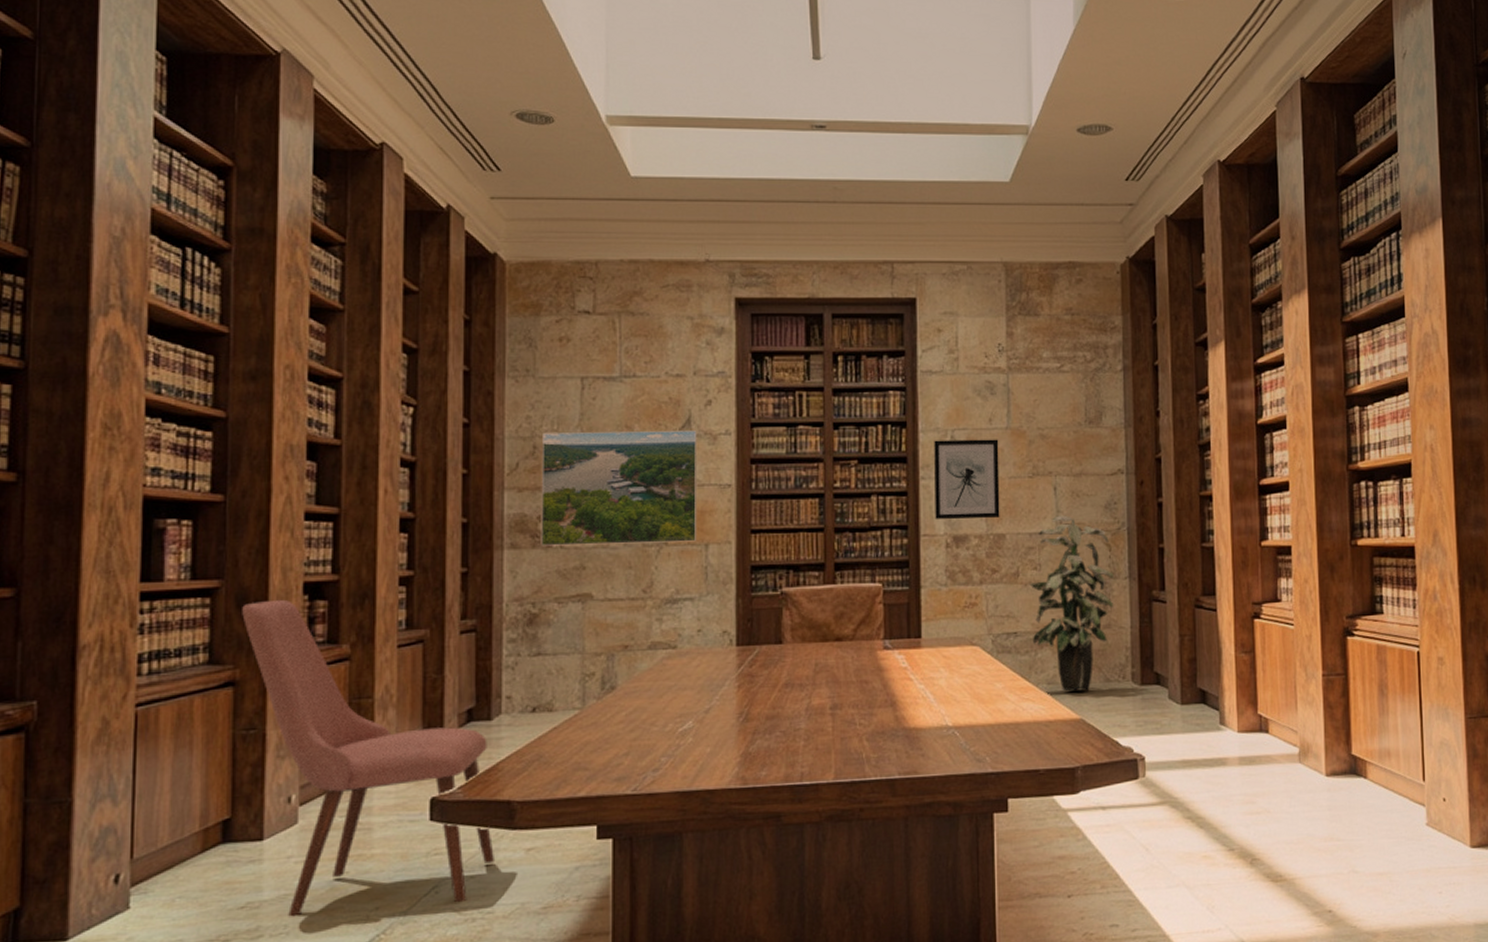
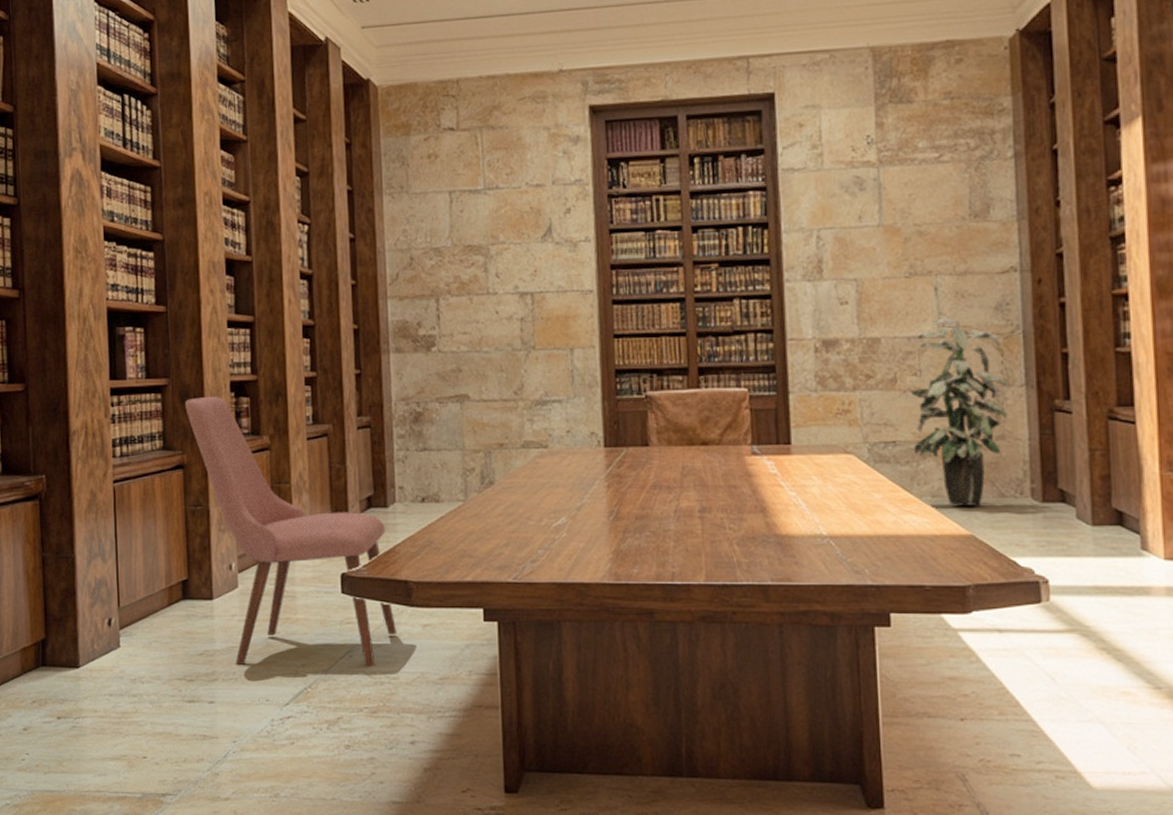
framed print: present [541,431,698,546] -> none [418,238,563,350]
wall art: present [934,439,1000,519] -> none [798,237,874,323]

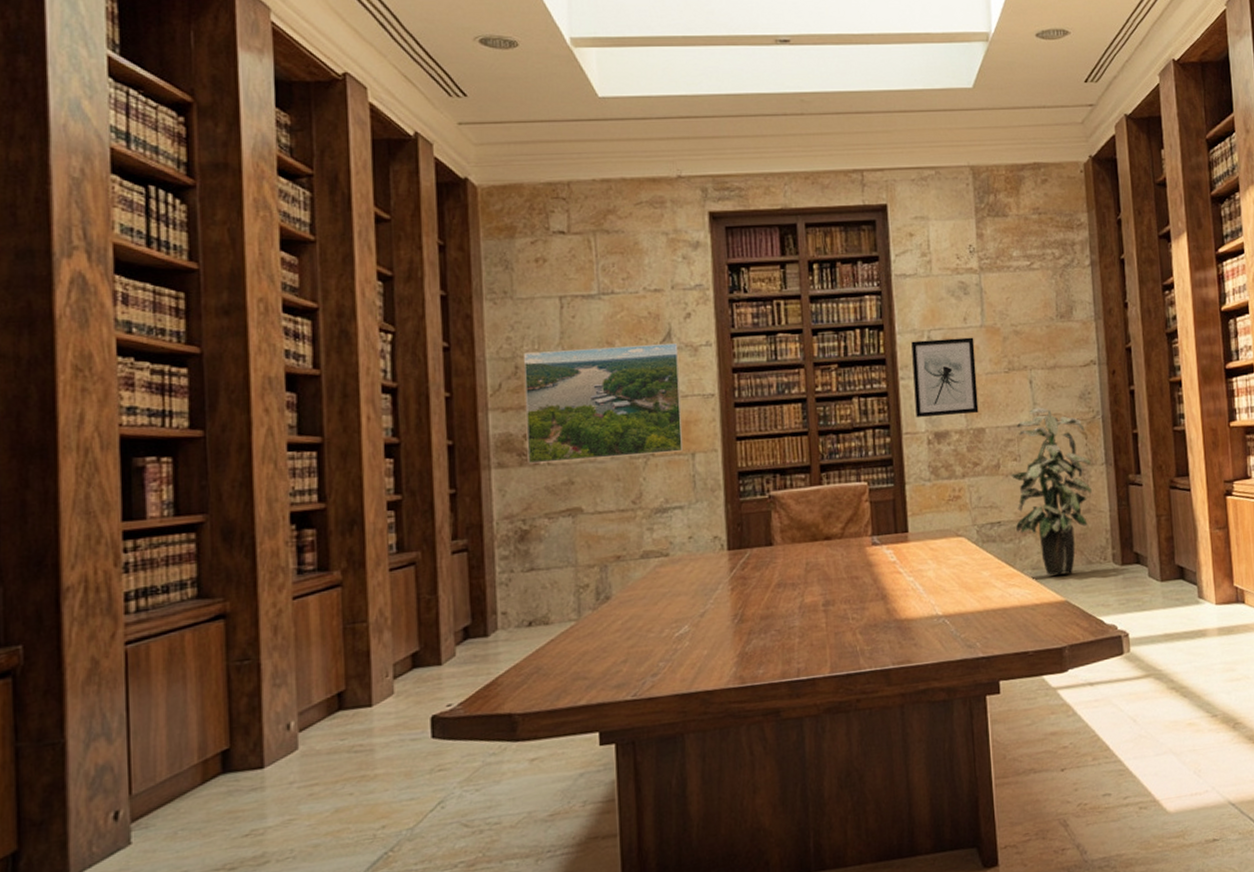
chair: present [185,396,398,667] -> none [229,530,500,841]
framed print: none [418,238,563,350] -> present [523,343,684,464]
wall art: none [798,237,874,323] -> present [911,337,979,417]

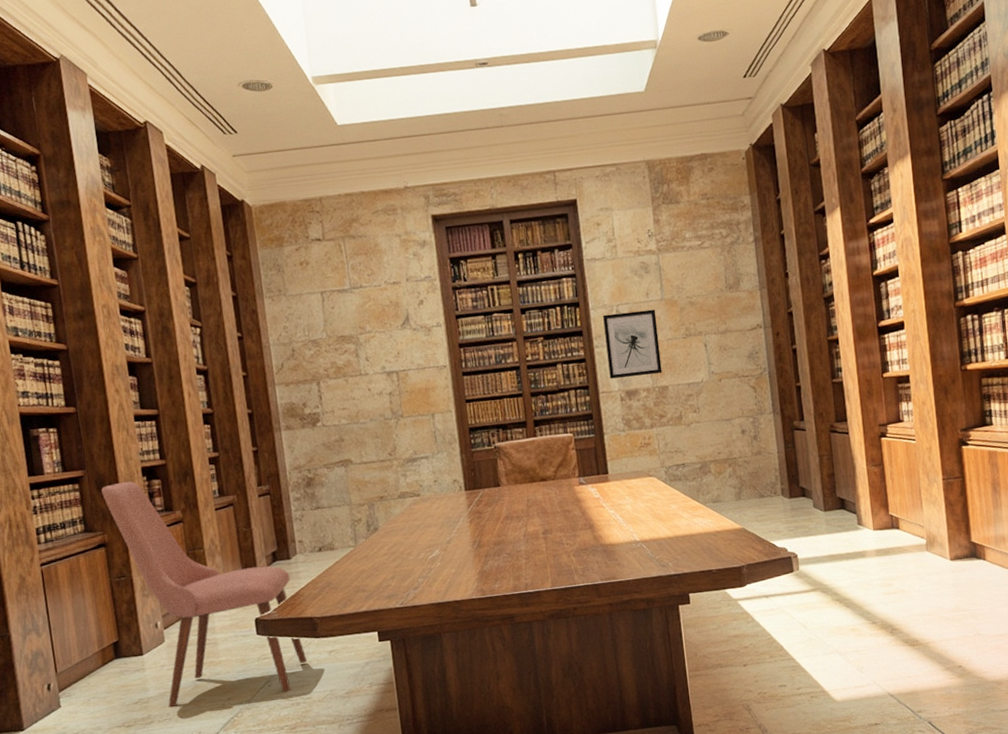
chair: none [229,530,500,841] -> present [101,481,308,708]
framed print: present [523,343,684,464] -> none [298,325,425,426]
indoor plant: present [1010,407,1092,576] -> none [691,366,762,508]

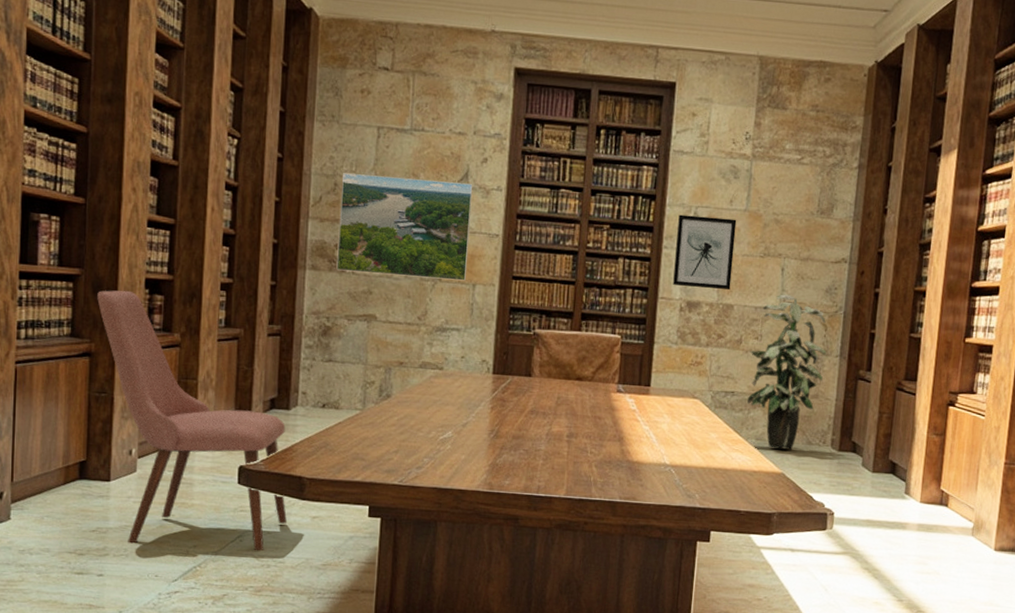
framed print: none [298,325,425,426] -> present [336,173,473,281]
indoor plant: none [691,366,762,508] -> present [746,294,827,450]

